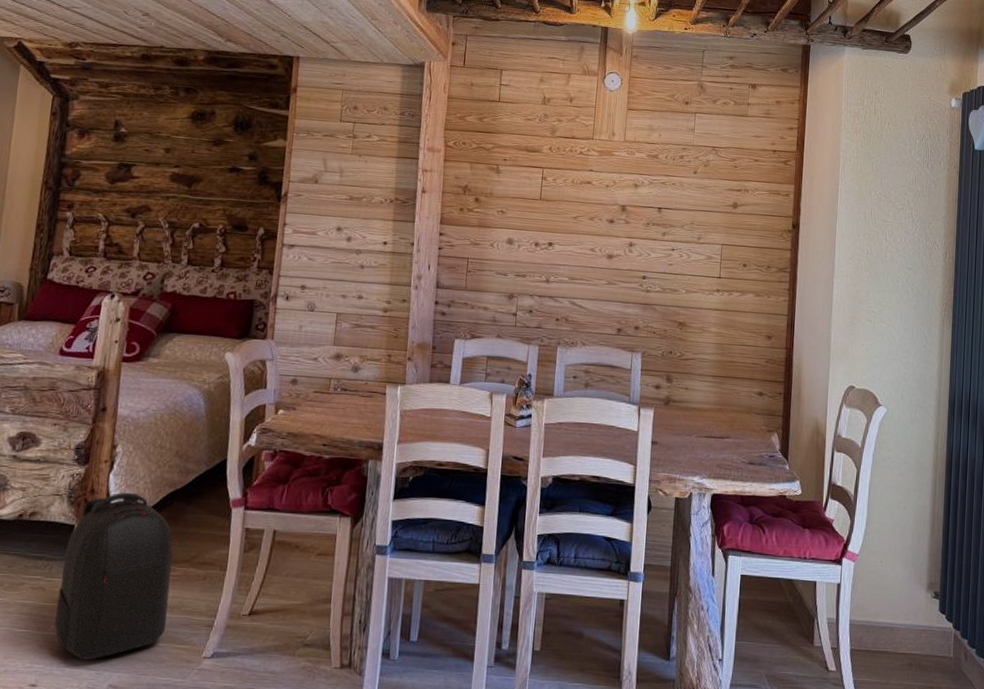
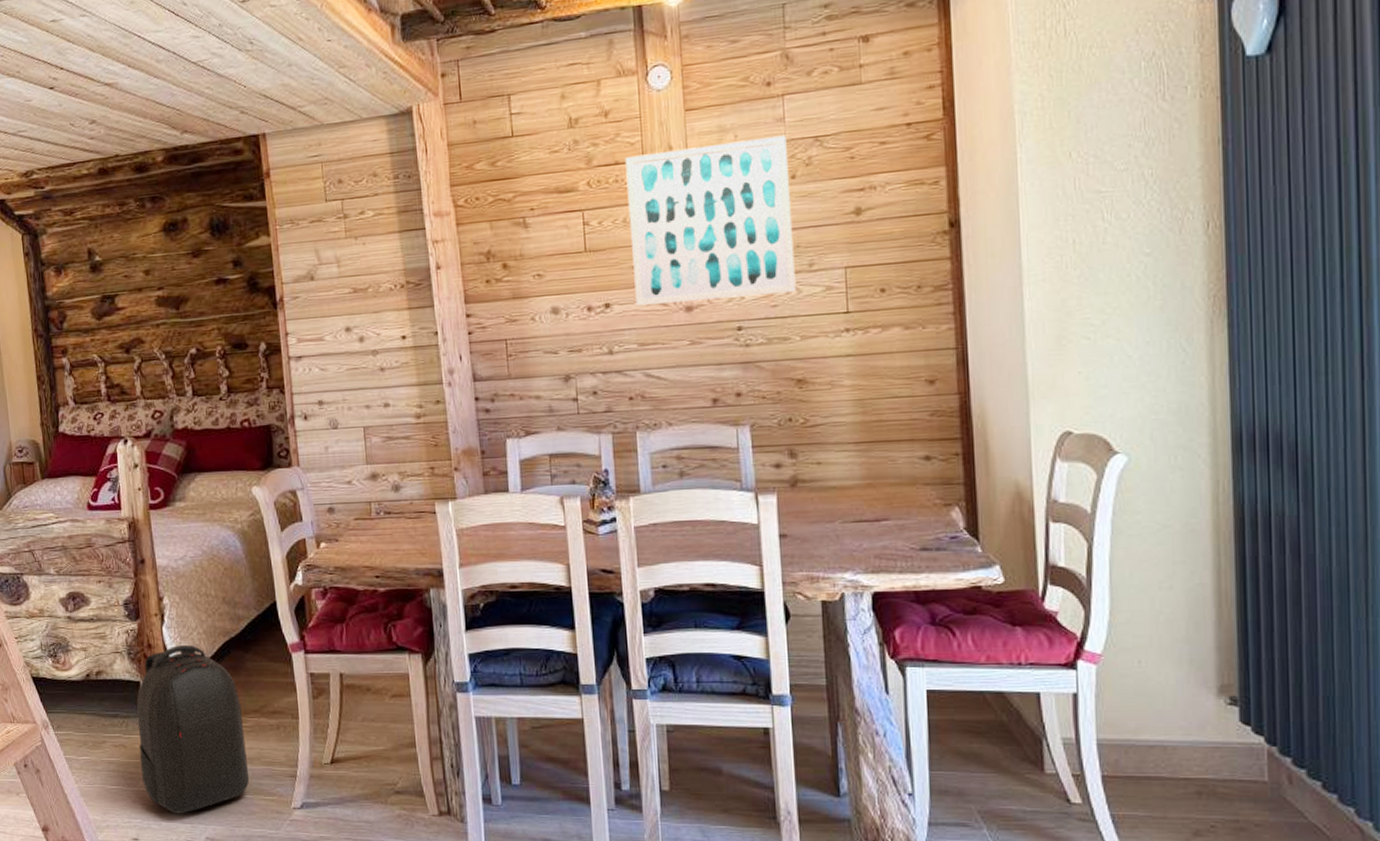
wall art: none [572,134,694,257] -> present [625,135,796,307]

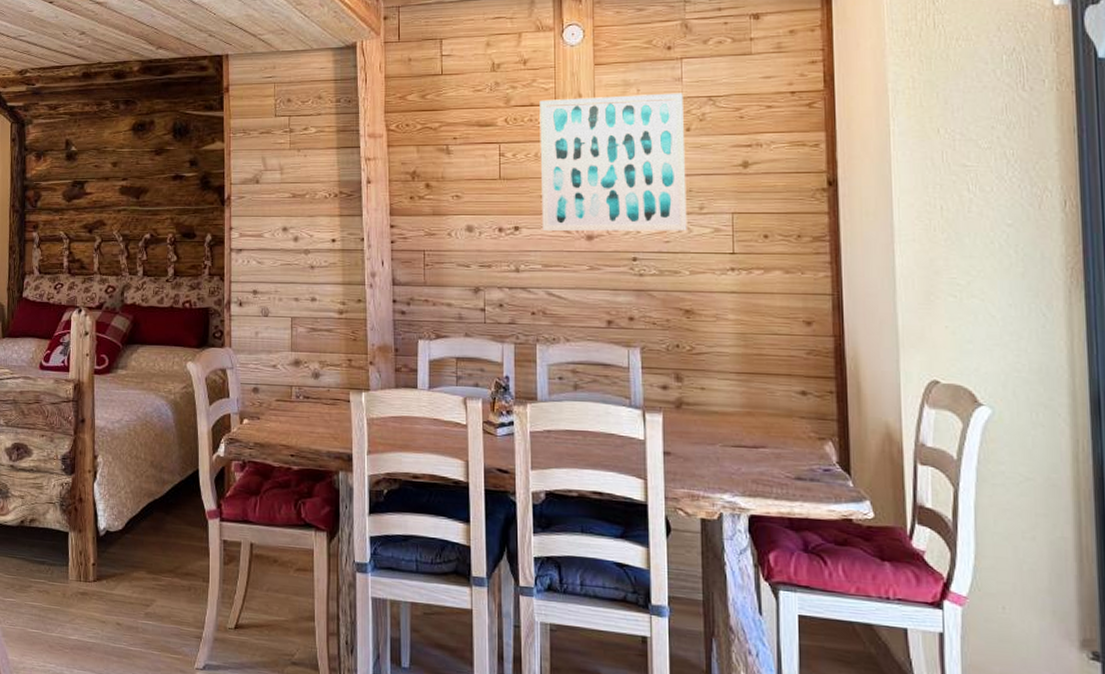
backpack: present [137,644,250,814] -> none [60,501,159,664]

